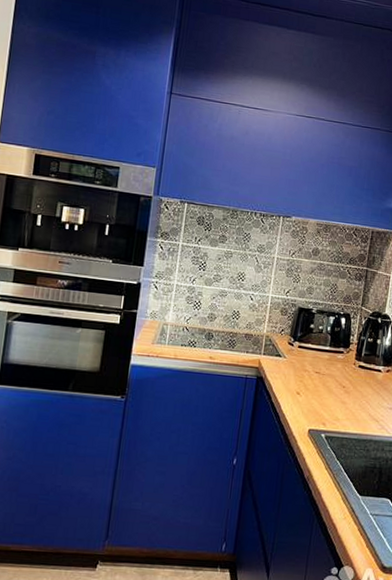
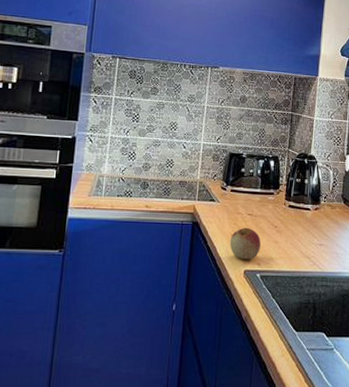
apple: none [294,385,328,419] -> present [229,227,261,260]

